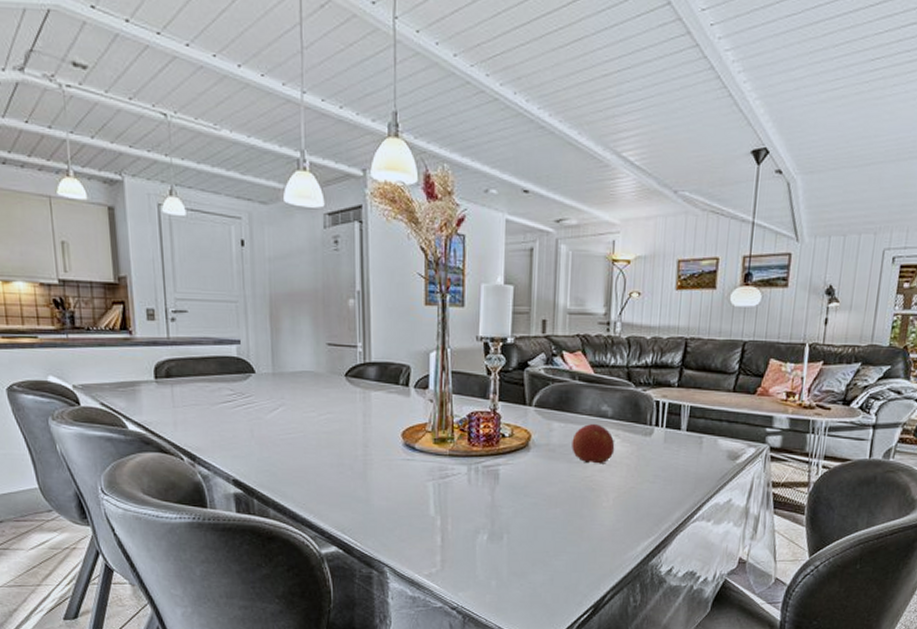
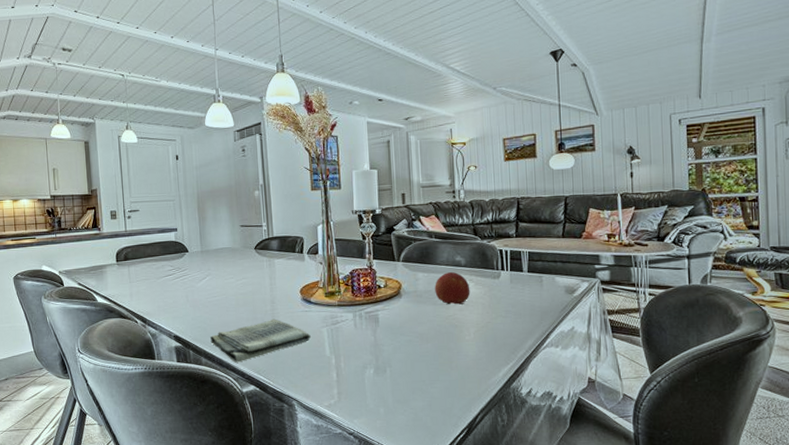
dish towel: none [281,466,412,518] -> present [210,319,311,363]

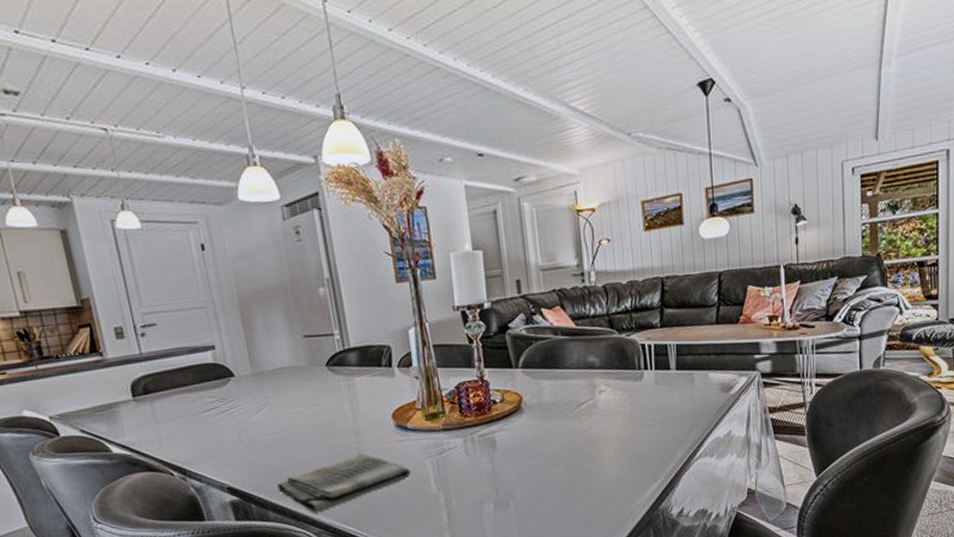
fruit: present [435,271,470,305] -> none [564,375,608,417]

